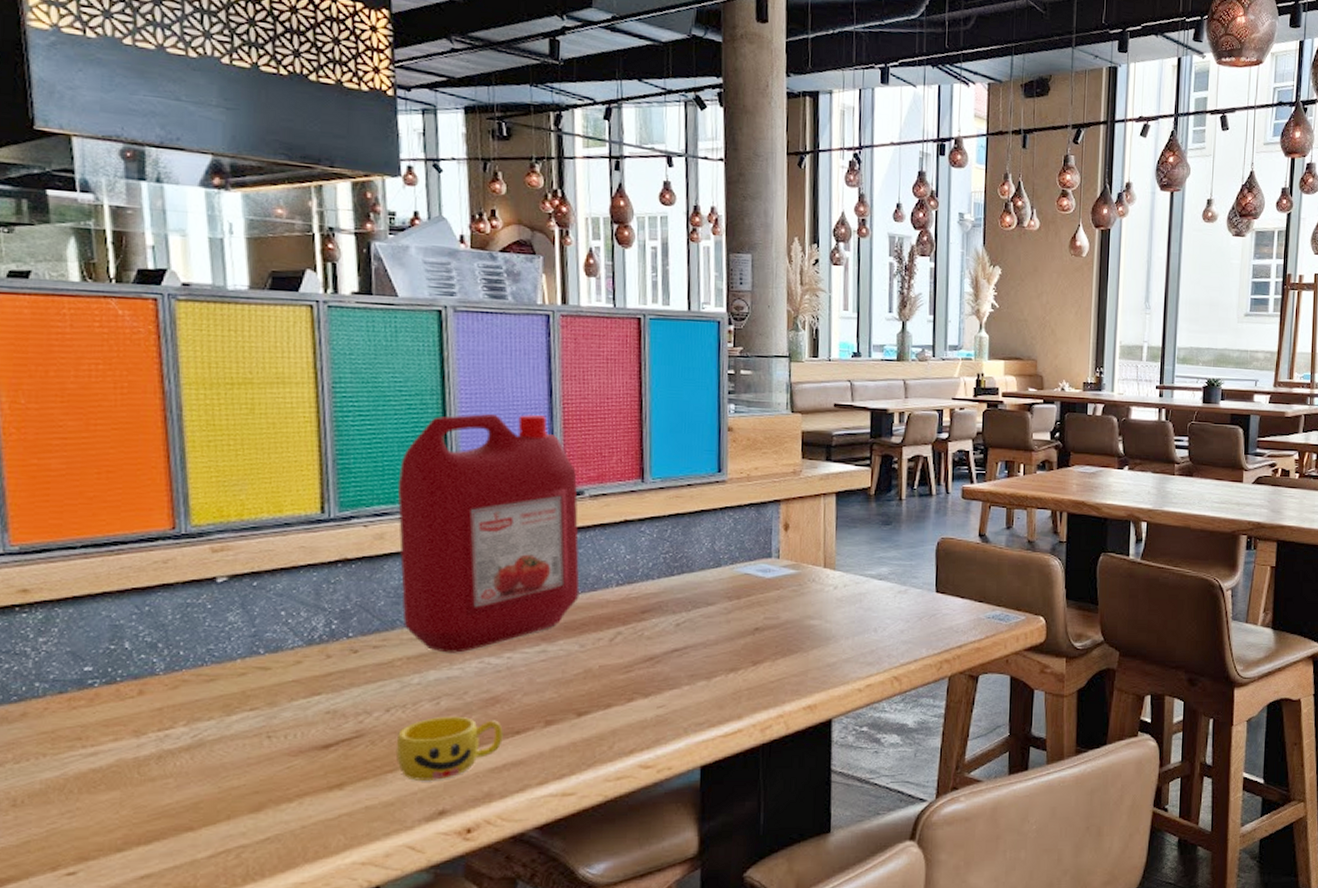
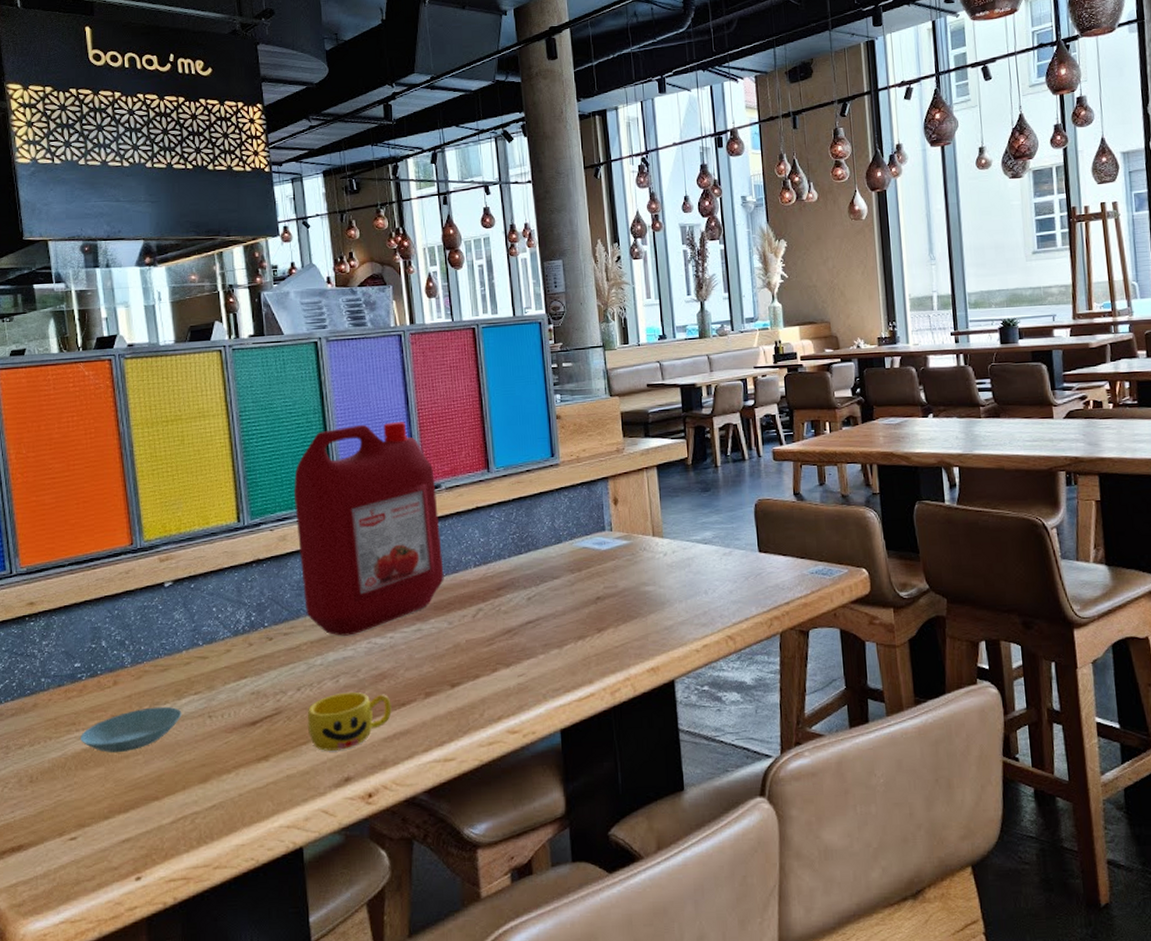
saucer: none [88,723,231,774] -> present [81,706,182,753]

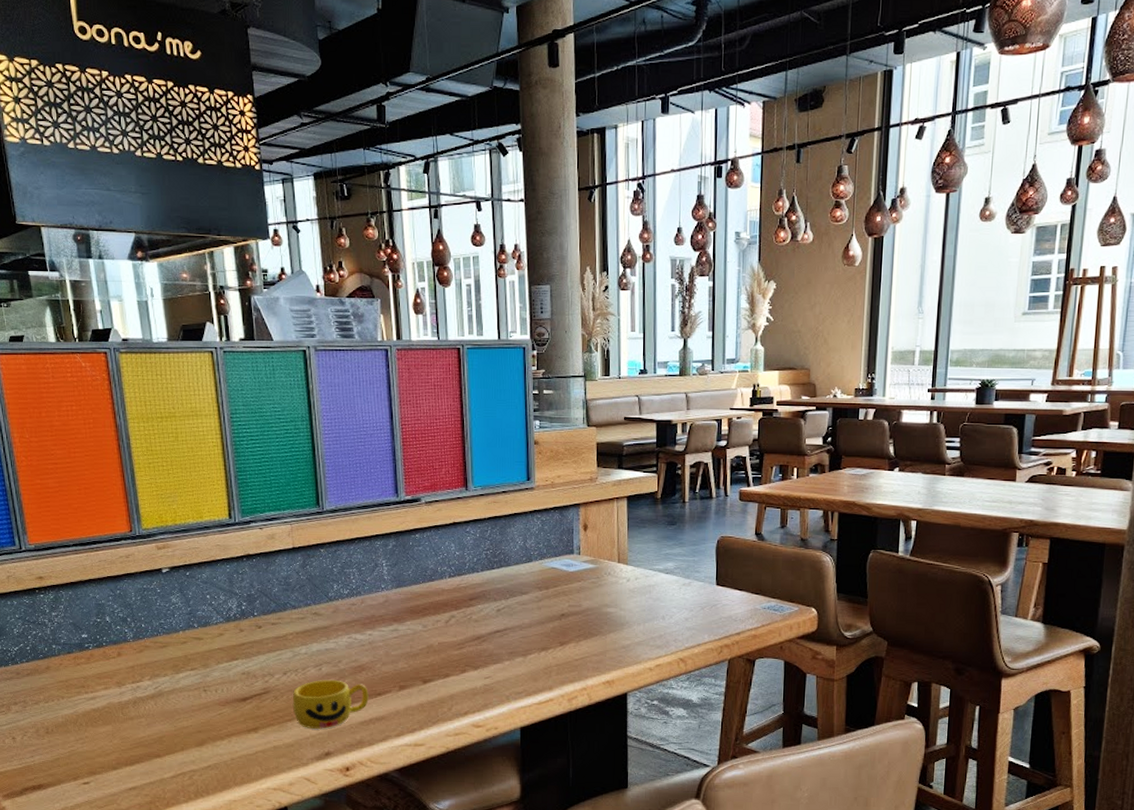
saucer: present [81,706,182,753] -> none [90,678,180,714]
ketchup jug: present [293,422,444,636] -> none [282,435,421,630]

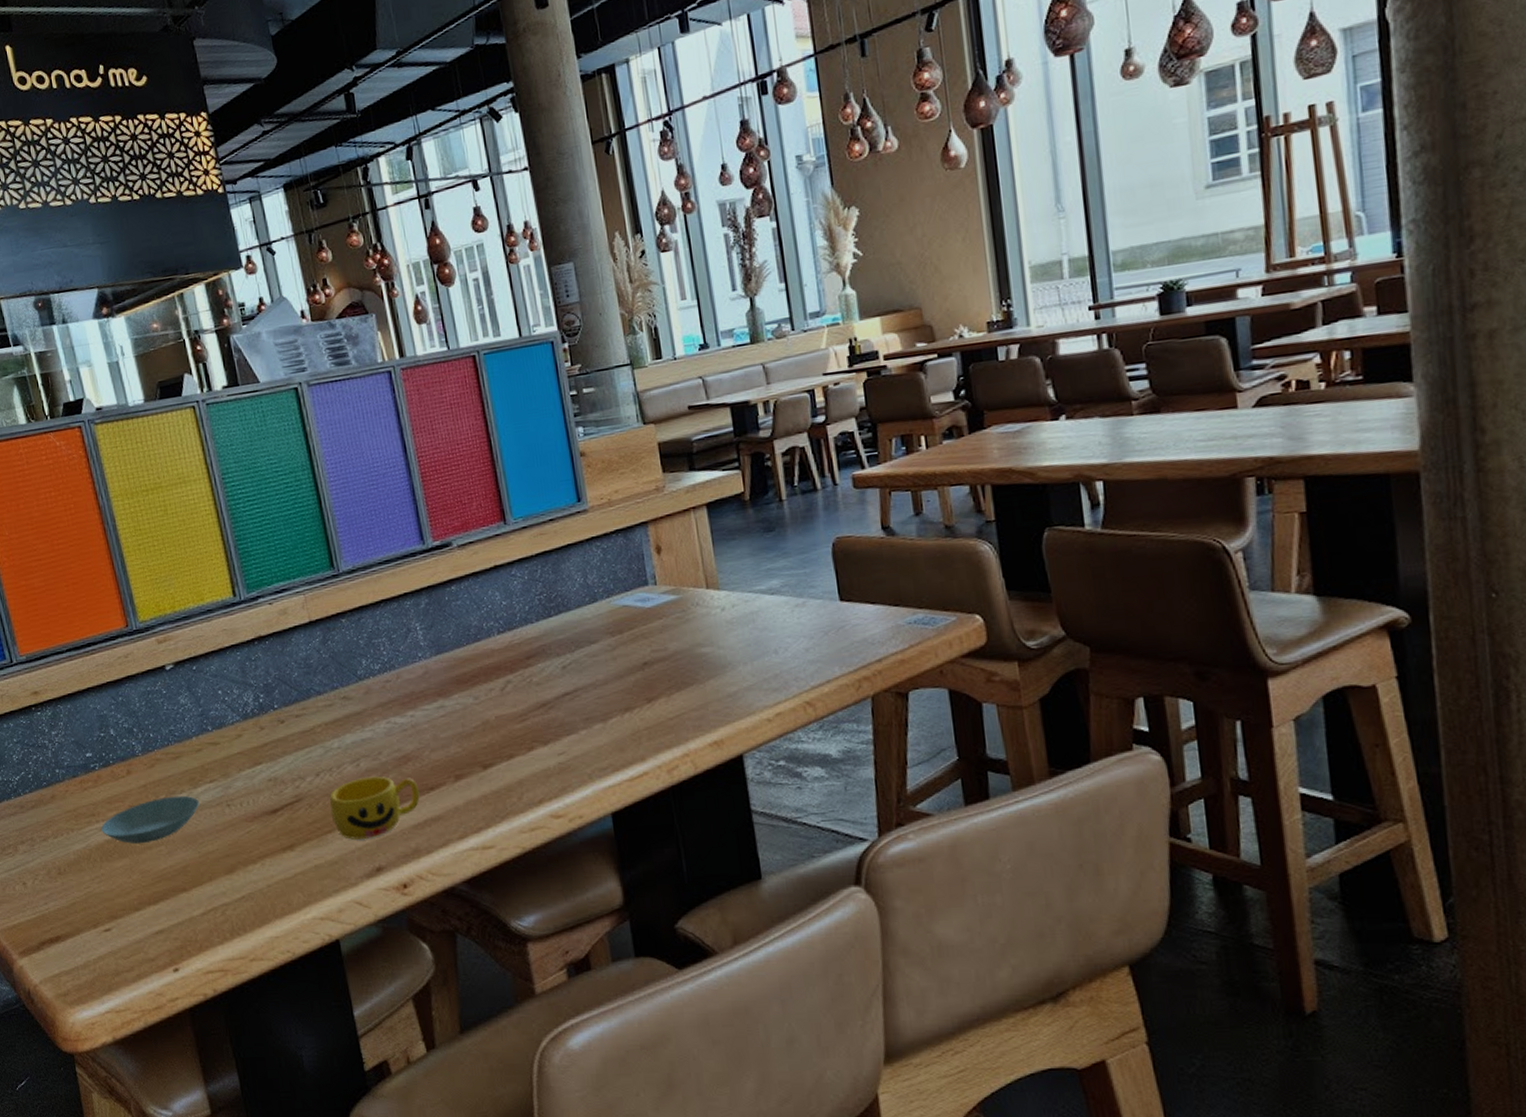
saucer: none [90,678,180,714] -> present [101,795,200,844]

